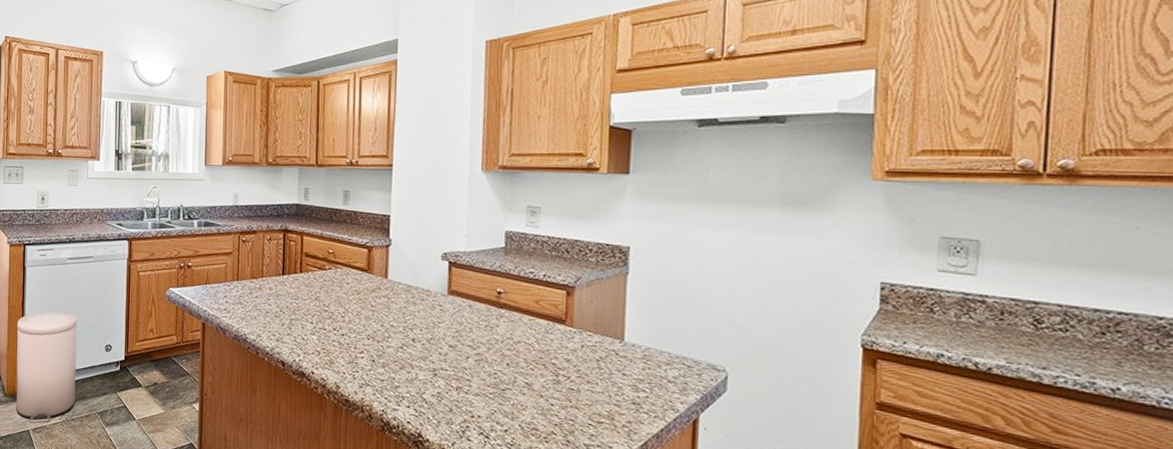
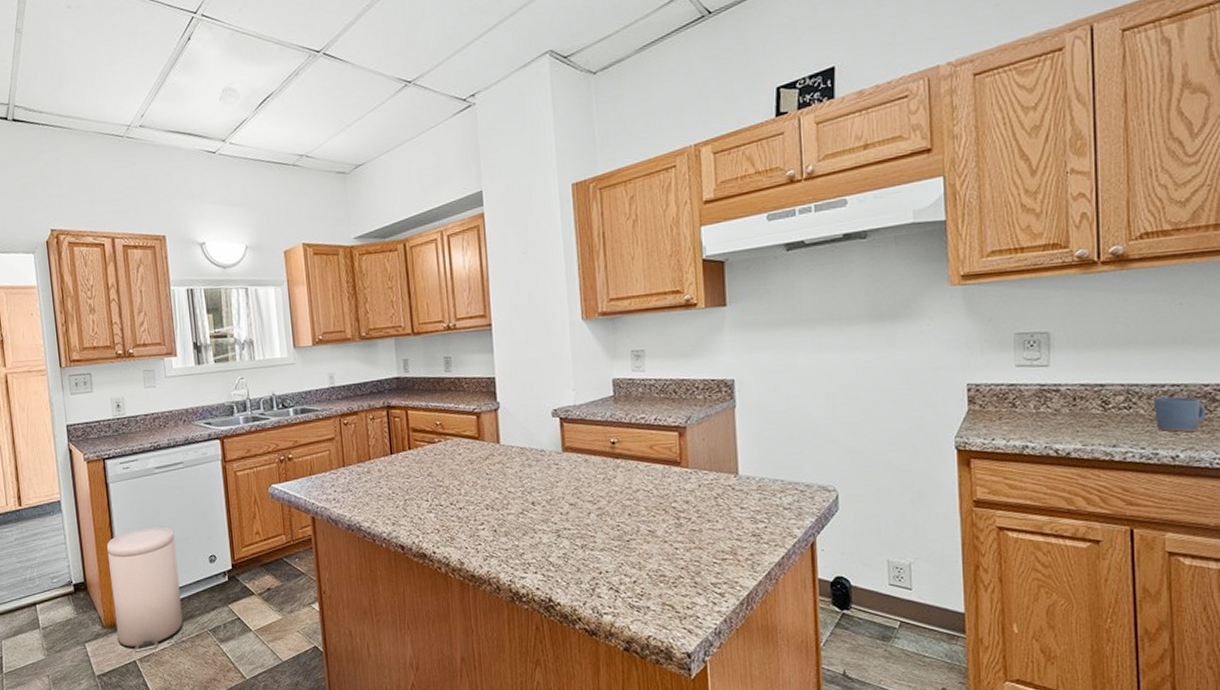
mug: none [1094,323,1157,366] -> present [1152,396,1205,433]

